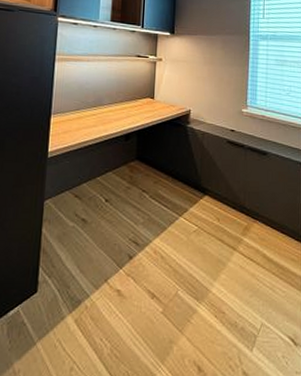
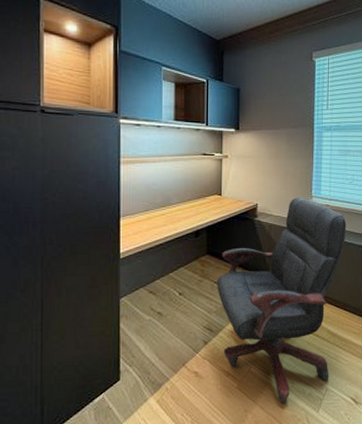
office chair: none [145,106,284,337] -> present [217,197,347,404]

